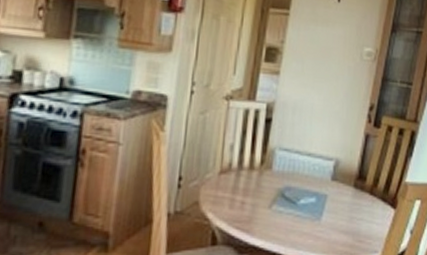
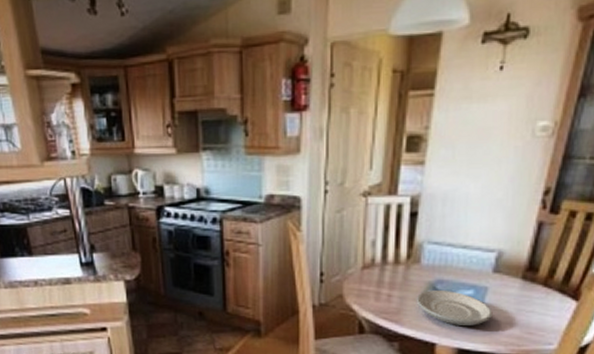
plate: none [266,197,331,234] -> present [416,290,493,326]

